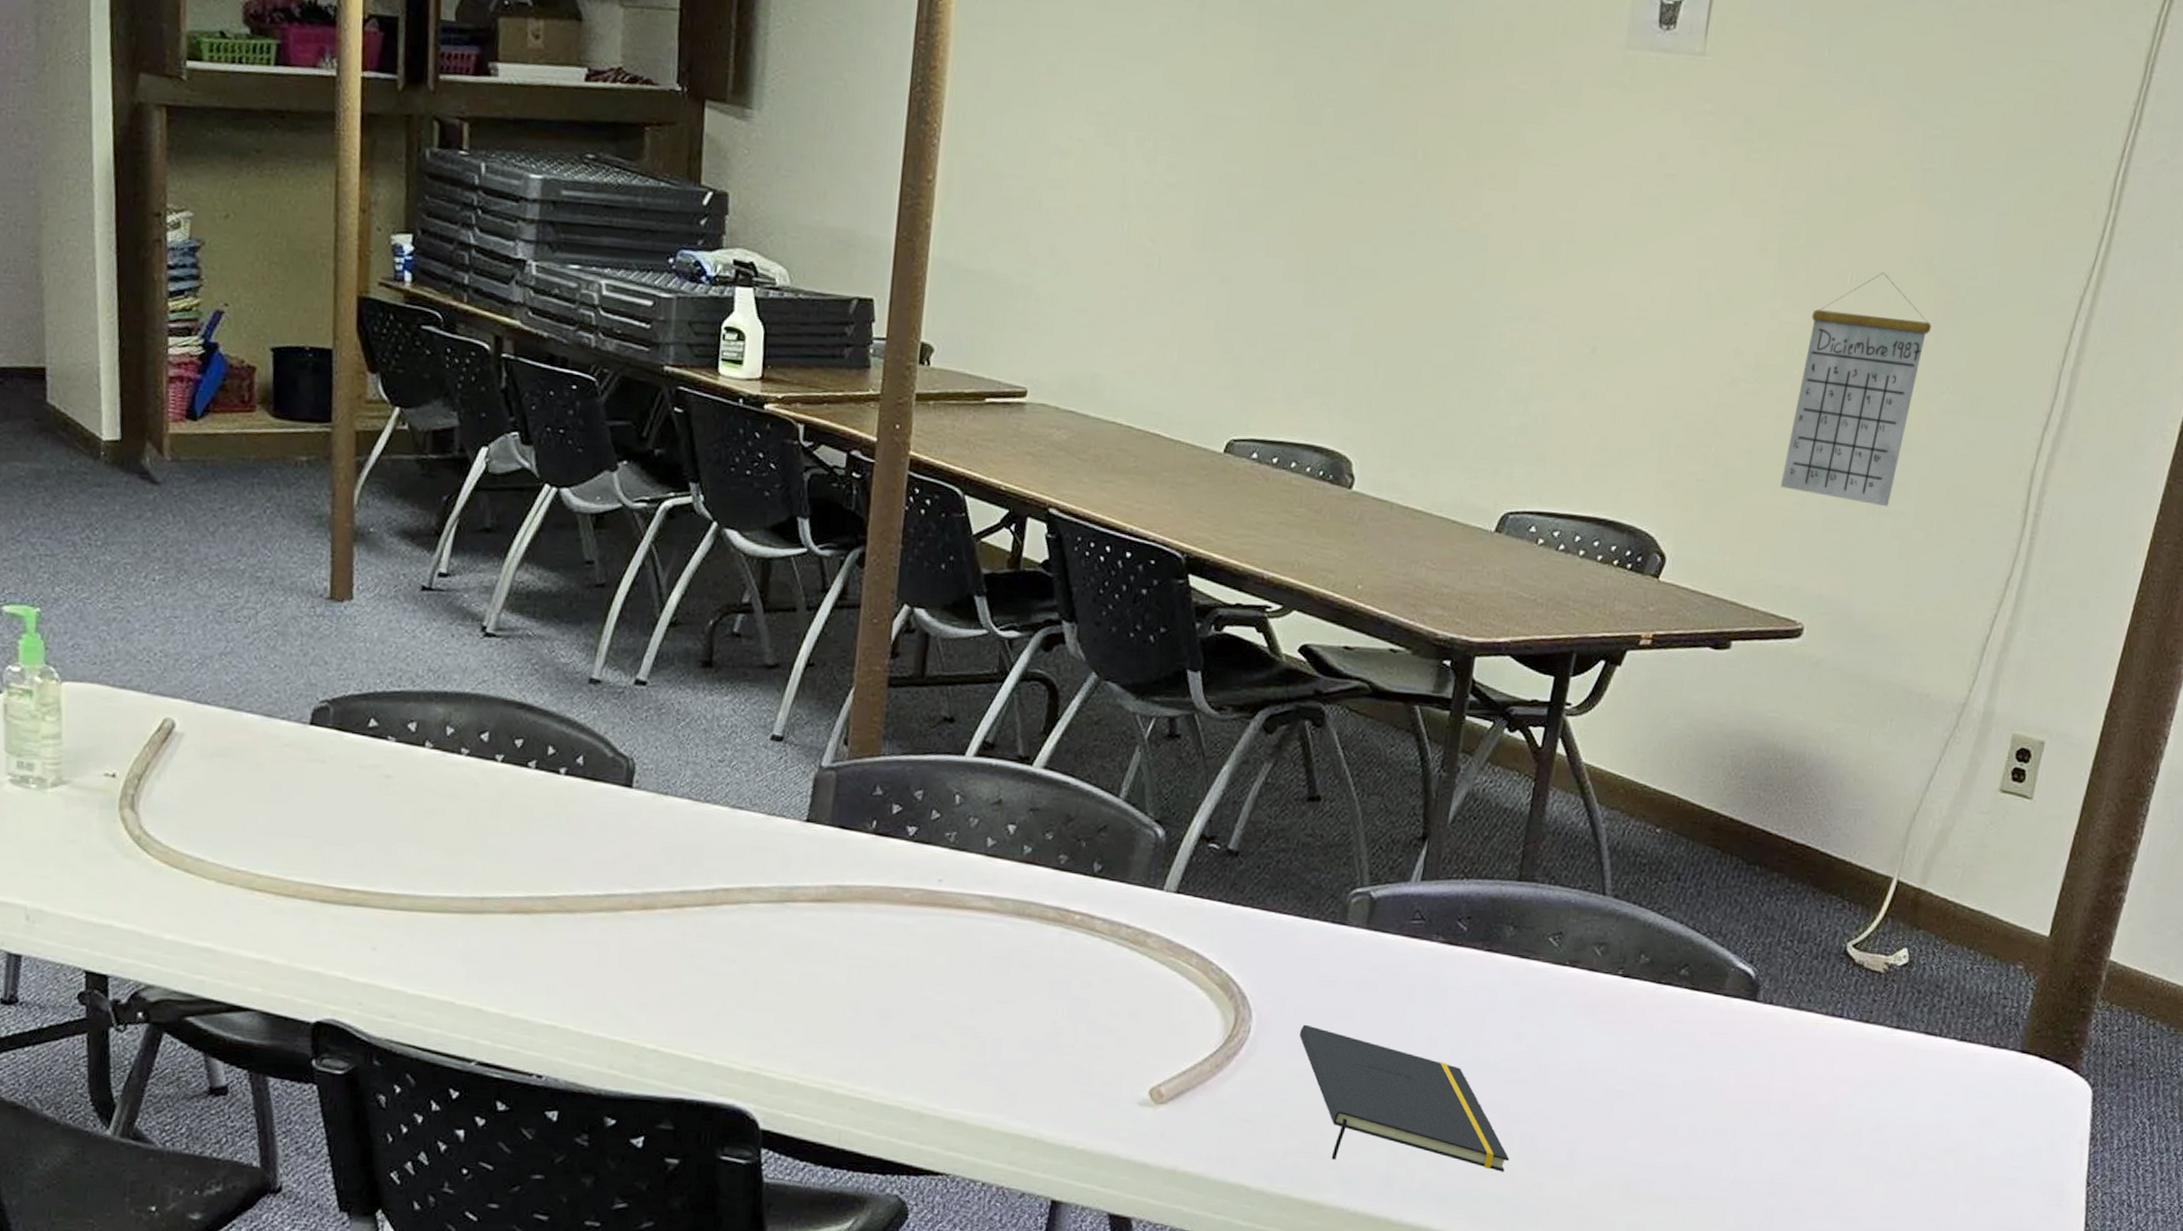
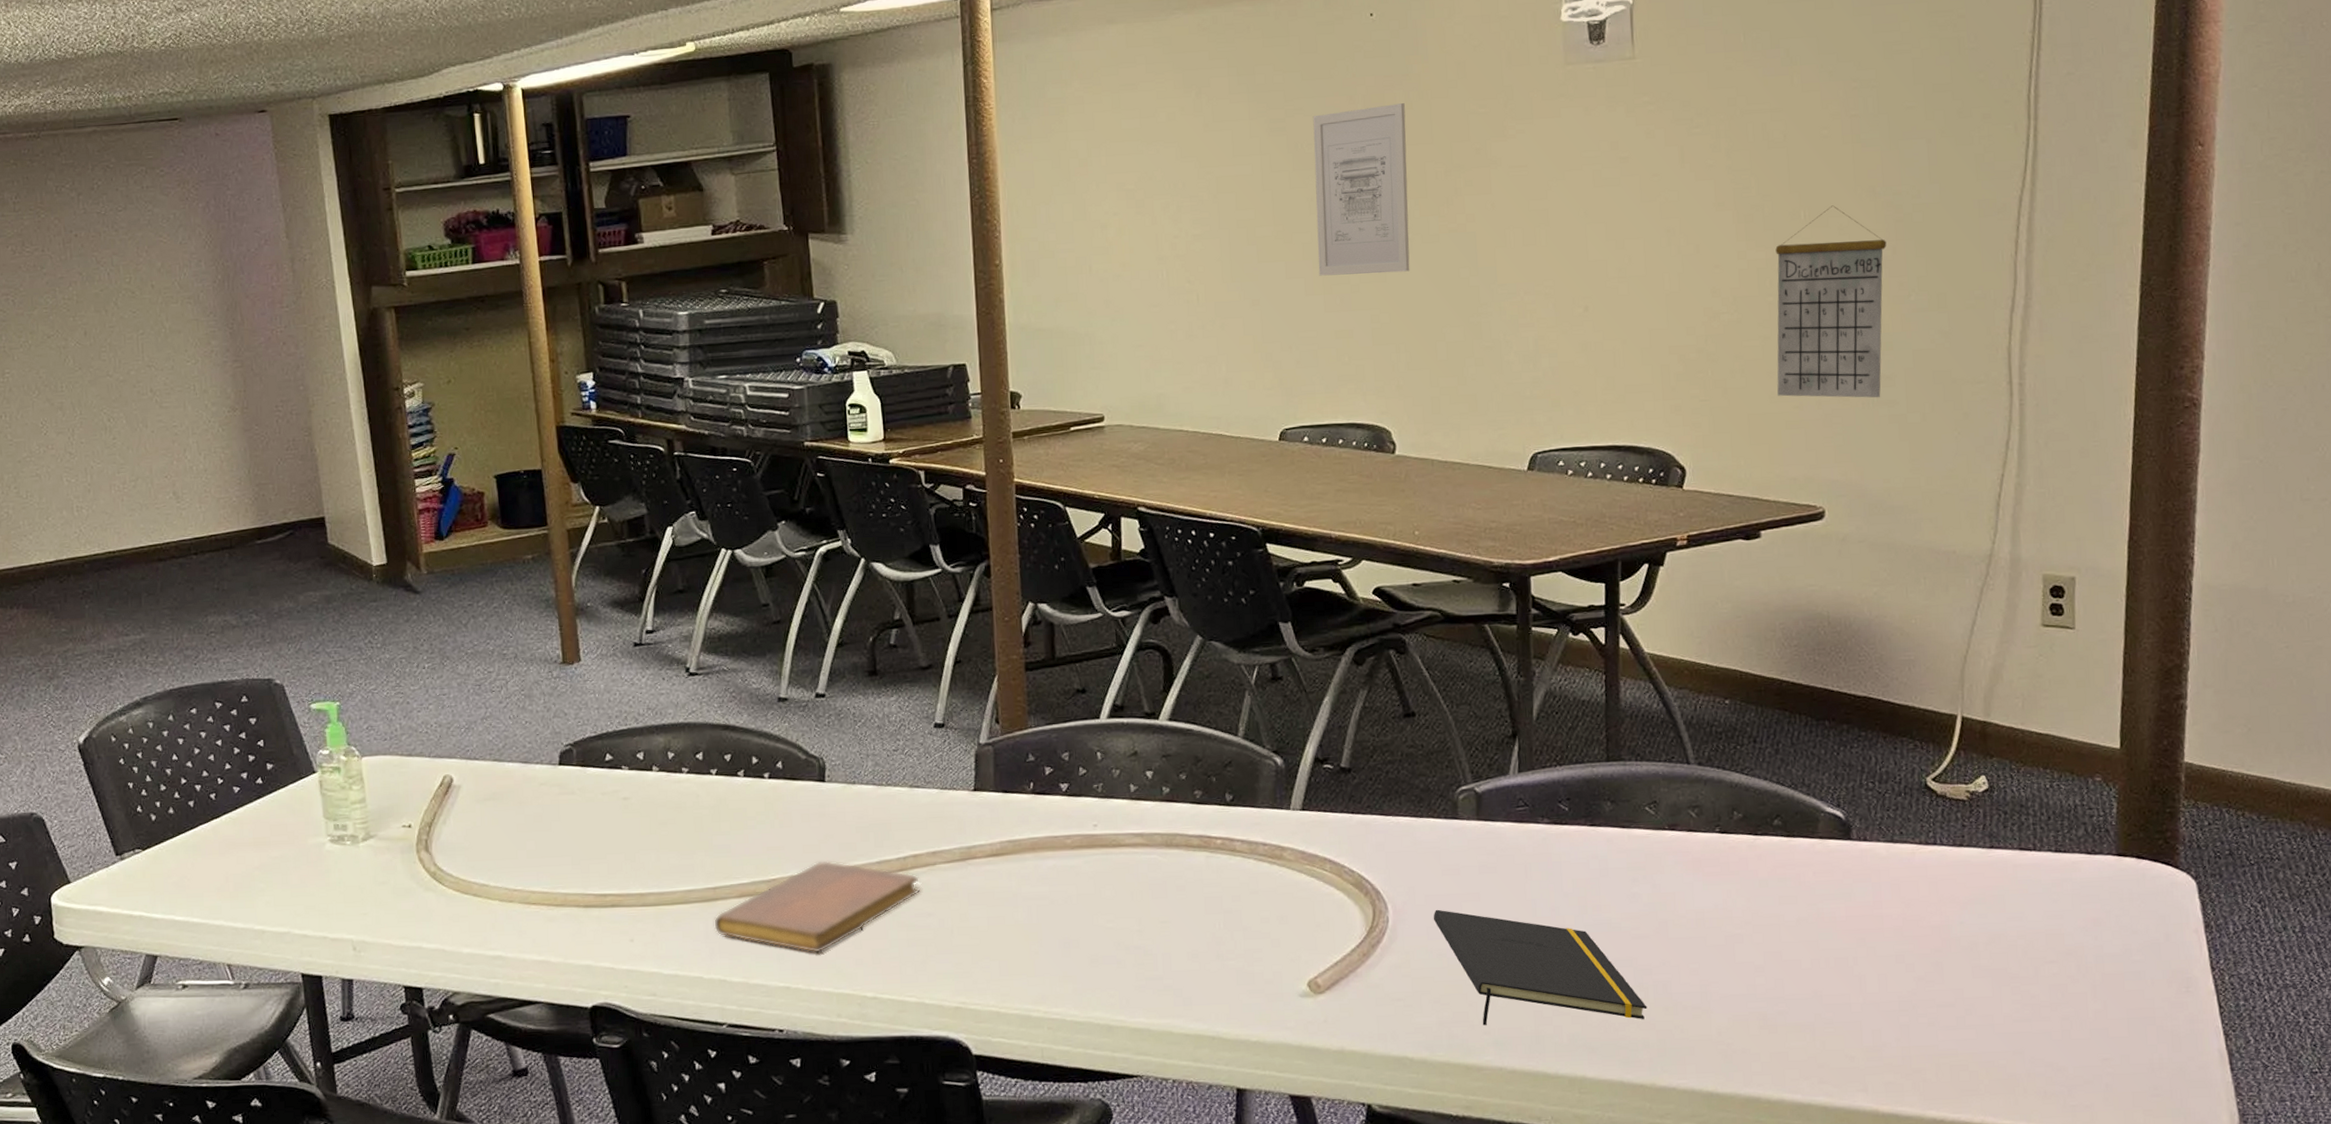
notebook: none [475,881,727,990] -> present [713,860,920,953]
wall art: none [1303,58,1438,271] -> present [1313,103,1410,276]

